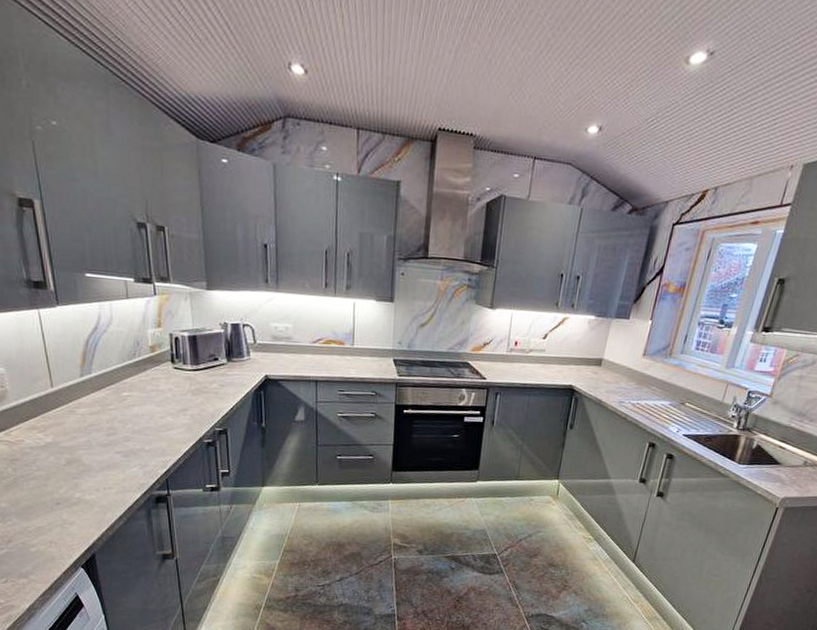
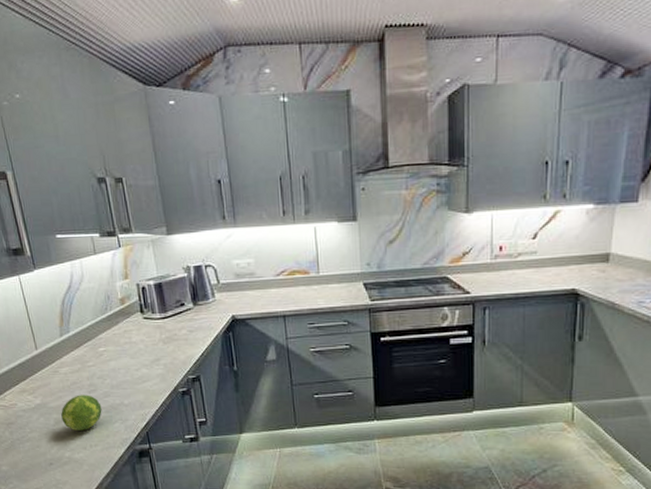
fruit: none [74,437,120,473] -> present [61,395,102,431]

